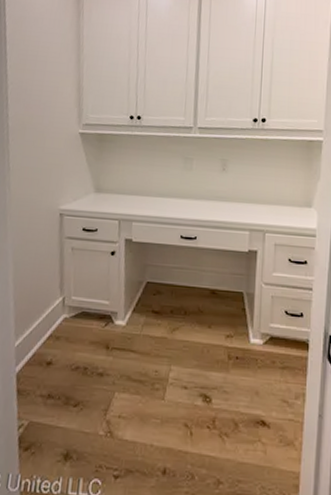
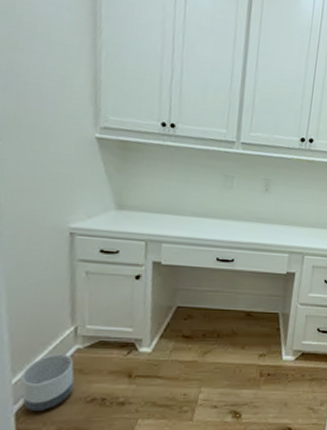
planter: none [21,321,62,374] -> present [20,353,75,411]

